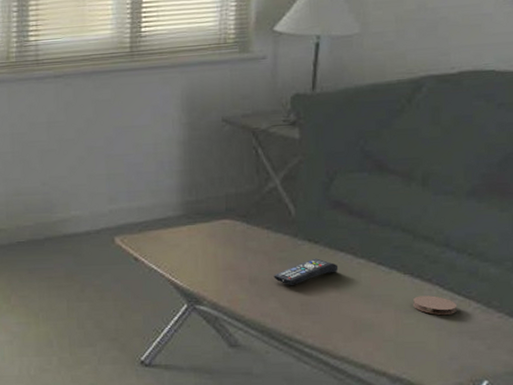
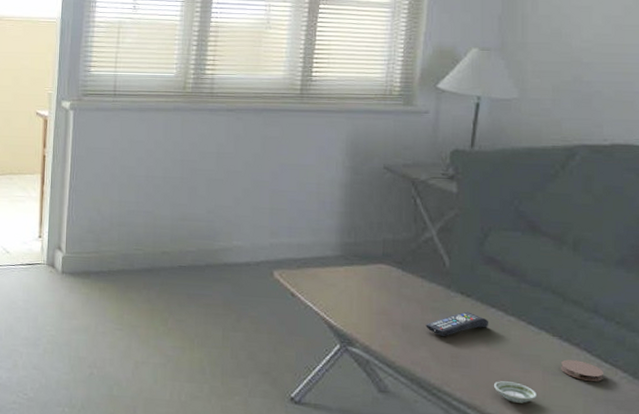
saucer: none [346,323,389,344] -> present [494,381,537,403]

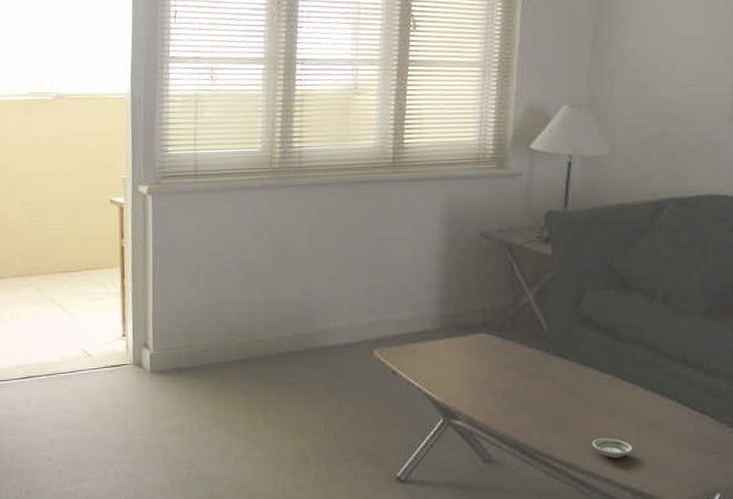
remote control: present [426,311,489,336] -> none [526,373,587,400]
coaster: present [560,359,603,382] -> none [653,411,693,431]

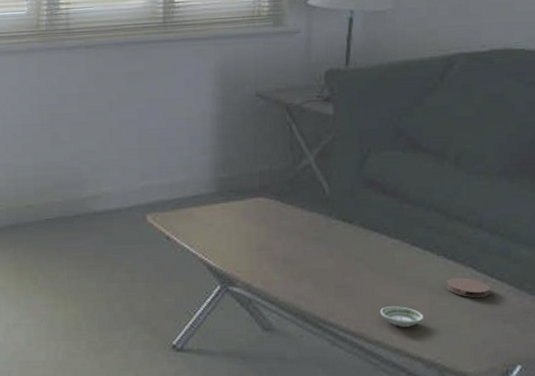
coaster: none [653,411,693,431] -> present [446,277,490,298]

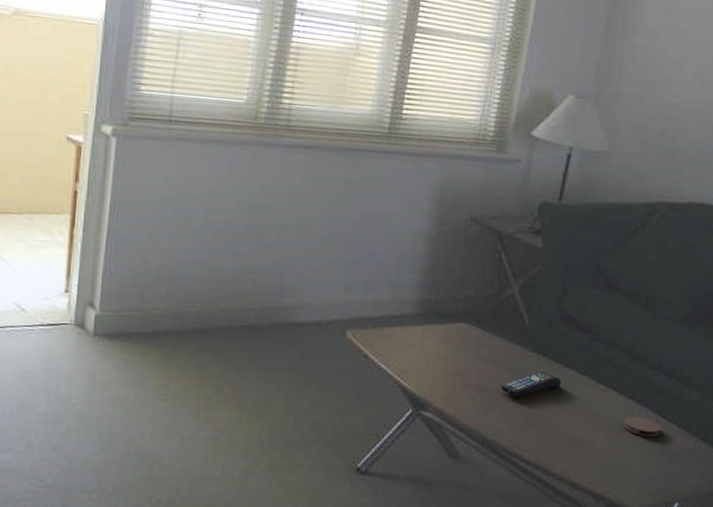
remote control: none [308,238,373,266] -> present [500,371,562,397]
saucer: present [380,306,424,327] -> none [561,440,600,461]

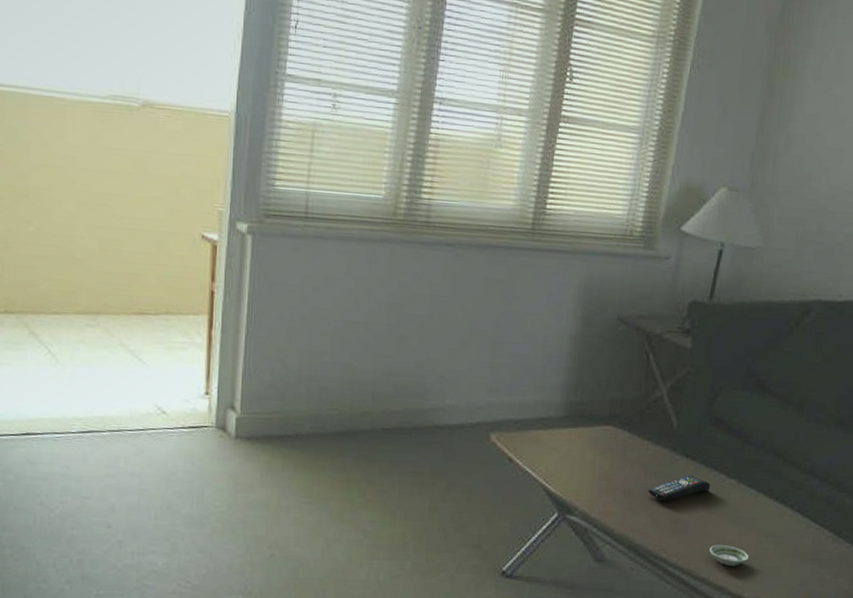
saucer: none [561,440,600,461] -> present [709,545,749,566]
coaster: present [623,416,661,437] -> none [773,521,812,542]

